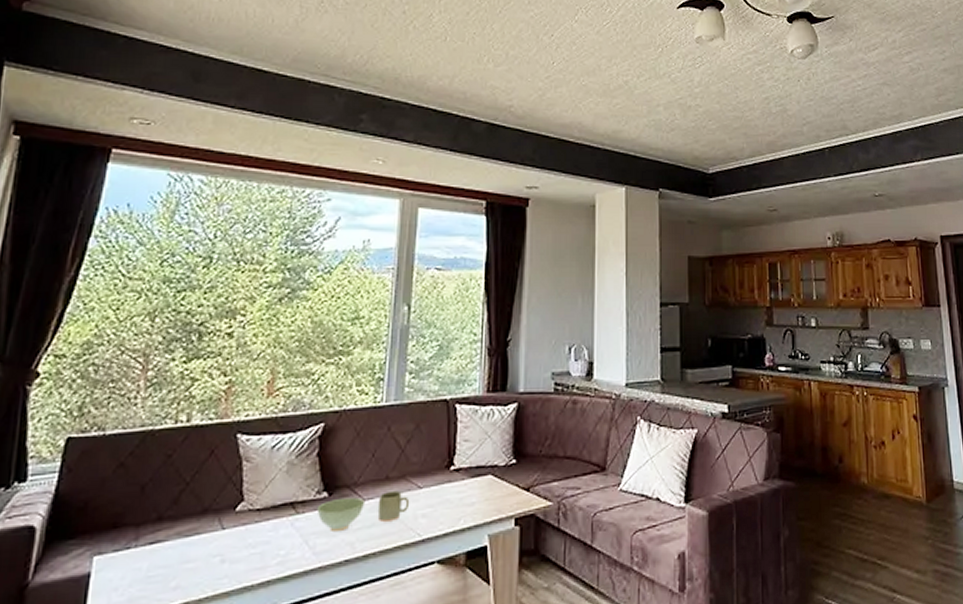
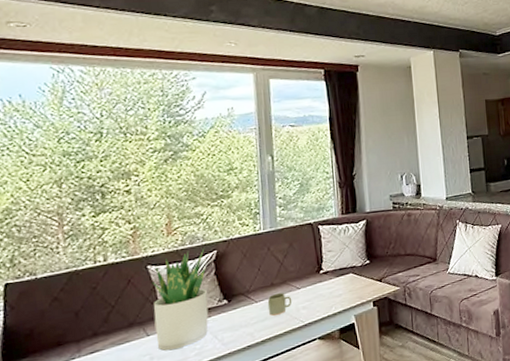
planter: none [232,419,310,553] -> present [153,248,209,351]
bowl: present [316,497,366,533] -> none [220,301,258,328]

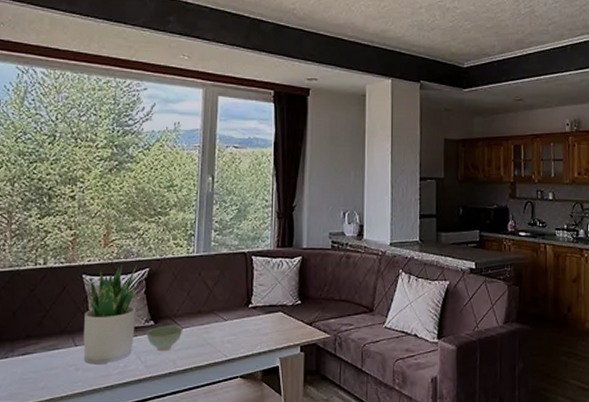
bowl: none [220,301,258,328] -> present [146,326,183,352]
mug: present [267,293,292,316] -> none [193,323,218,345]

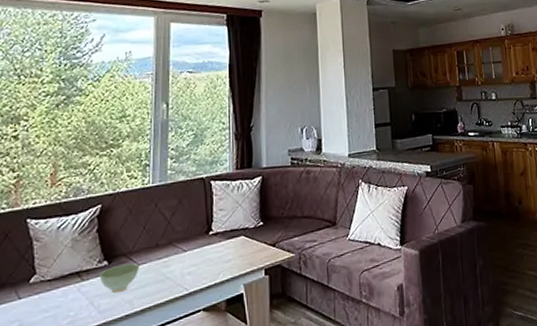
planter: present [83,265,138,365] -> none [28,202,89,317]

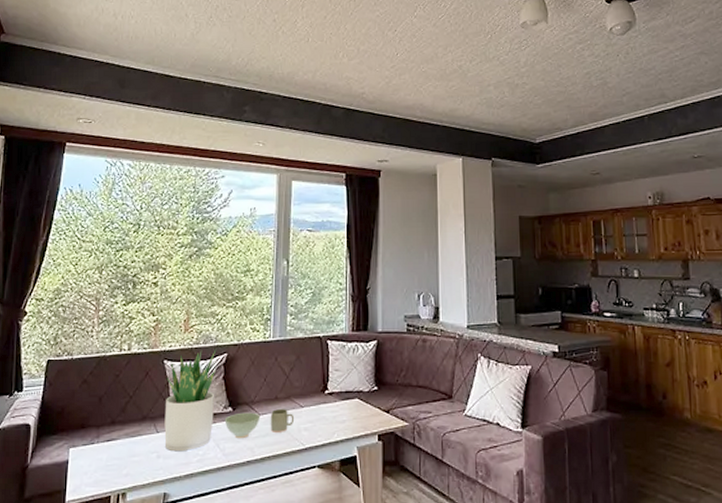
planter: none [28,202,89,317] -> present [164,350,217,452]
mug: none [150,255,177,281] -> present [270,409,295,432]

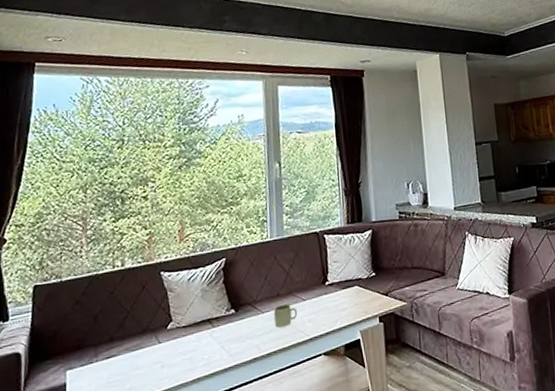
planter: present [164,350,217,452] -> none [165,256,217,360]
bowl: present [224,412,261,439] -> none [227,311,264,339]

